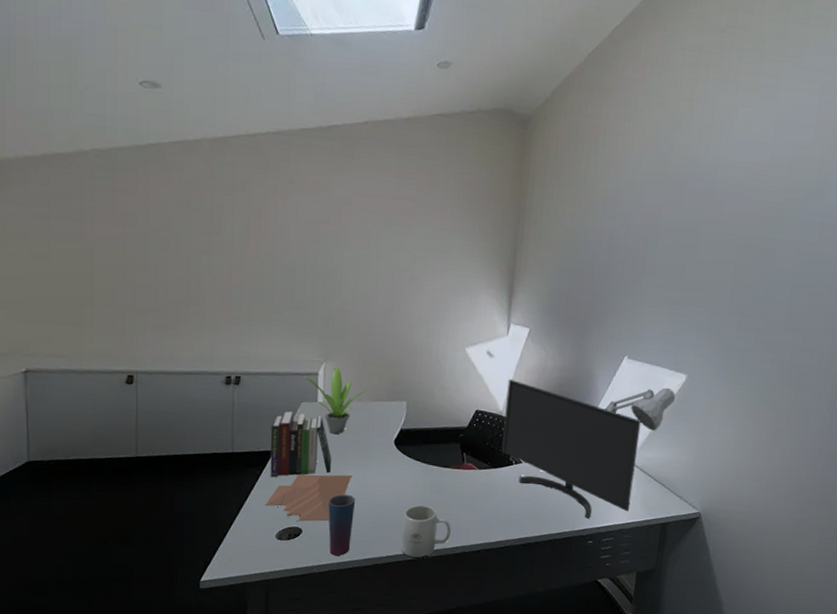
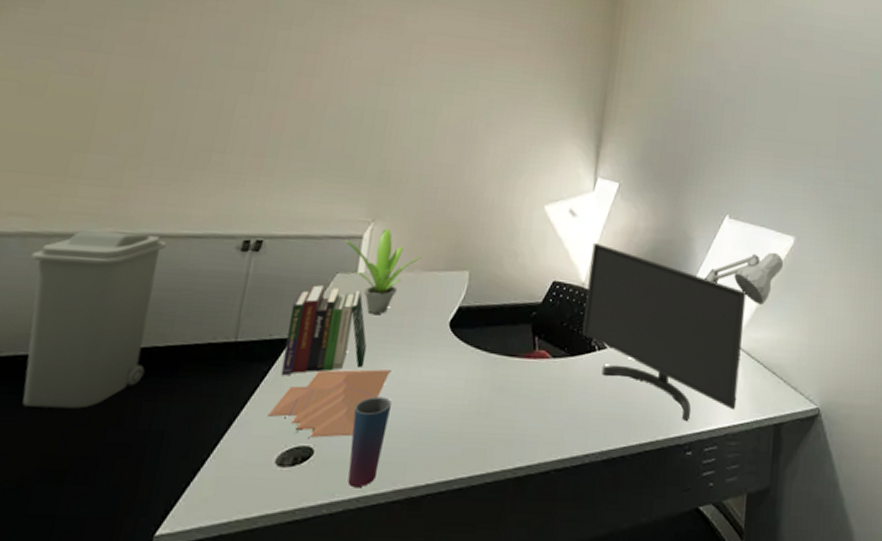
trash bin: none [72,368,171,497] -> present [22,230,166,409]
mug: present [401,504,451,558] -> none [445,408,514,485]

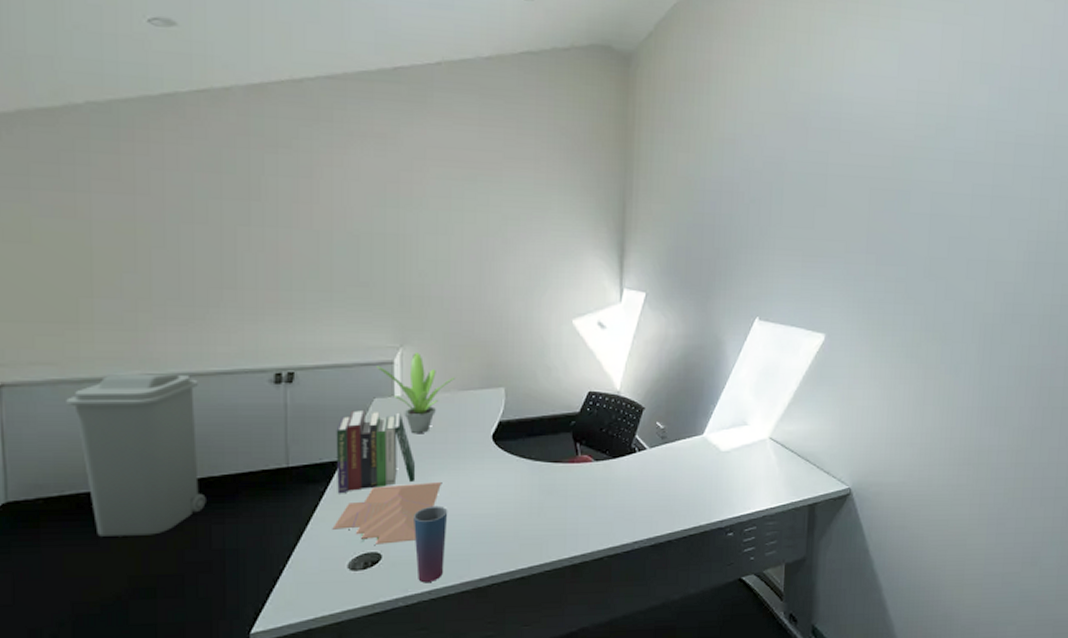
computer monitor: present [582,242,747,421] -> none [622,352,779,507]
desk lamp: present [705,252,784,305] -> none [738,350,815,400]

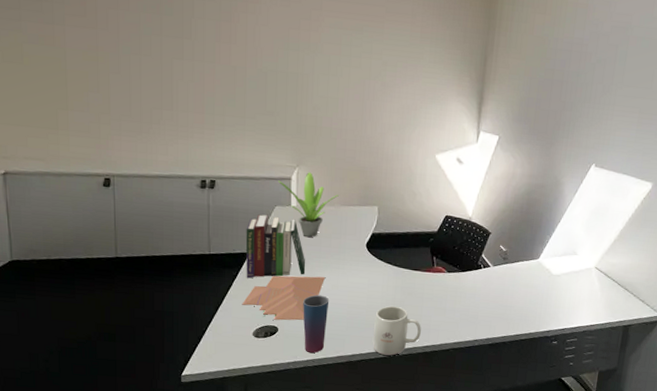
trash bin: present [66,373,206,537] -> none [51,171,150,295]
mug: none [506,509,567,574] -> present [373,305,421,356]

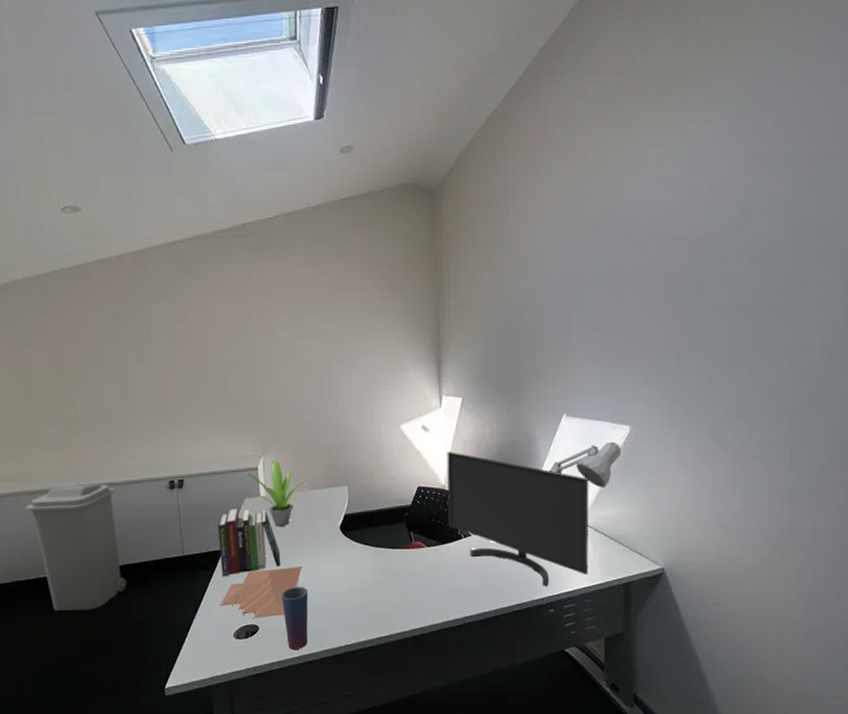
trash bin: none [51,171,150,295] -> present [26,484,127,611]
mug: present [373,305,421,356] -> none [356,589,407,644]
computer monitor: none [470,185,607,320] -> present [447,451,589,586]
desk lamp: none [572,195,641,238] -> present [550,441,622,488]

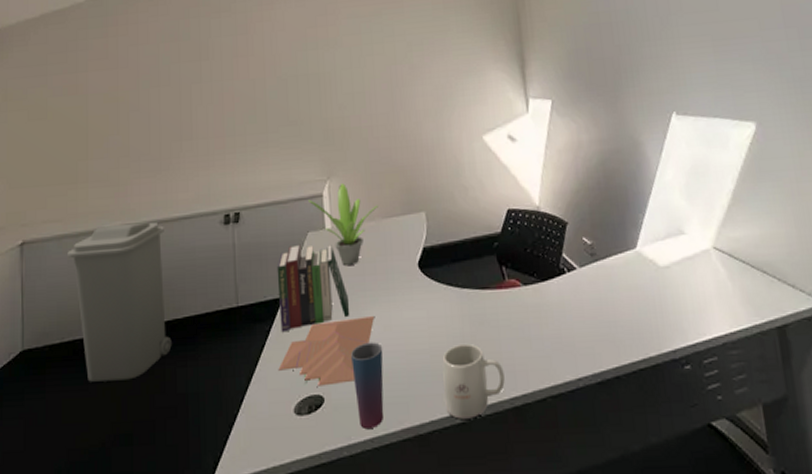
mug: none [356,589,407,644] -> present [442,343,505,419]
computer monitor: present [447,451,589,586] -> none [539,163,729,334]
desk lamp: present [550,441,622,488] -> none [664,142,750,201]

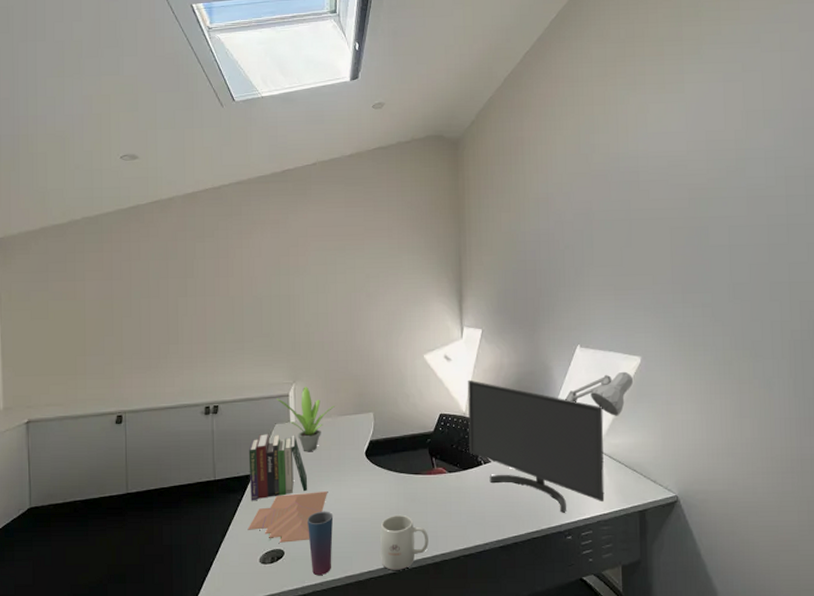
trash bin: present [67,222,172,382] -> none [68,409,159,534]
computer monitor: none [539,163,729,334] -> present [467,379,605,513]
desk lamp: none [664,142,750,201] -> present [565,371,634,416]

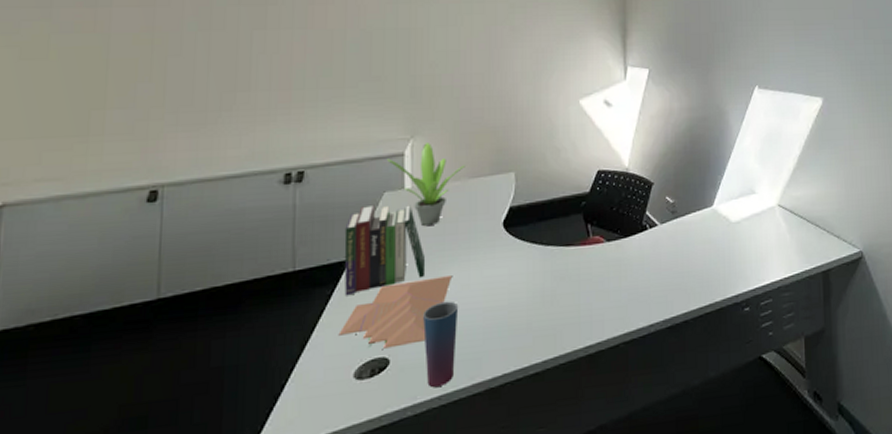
mug: present [379,514,429,570] -> none [518,297,581,370]
computer monitor: present [467,379,605,513] -> none [631,128,786,281]
desk lamp: present [565,371,634,416] -> none [742,114,815,165]

